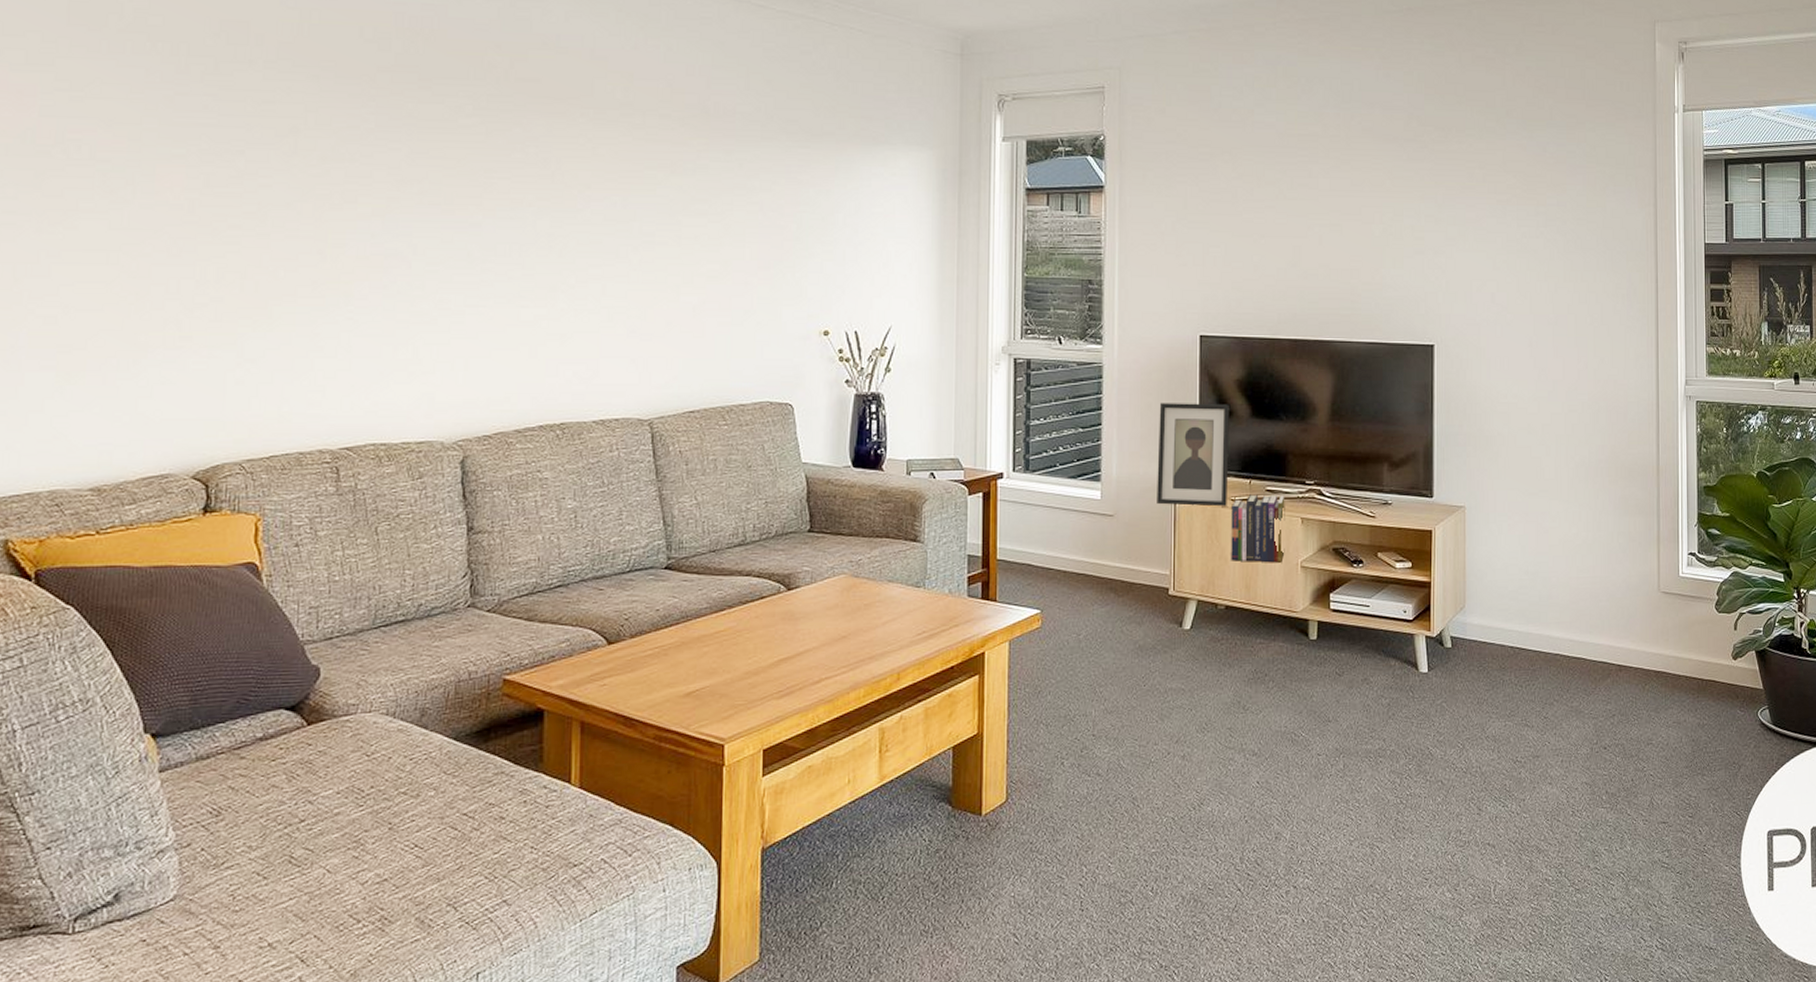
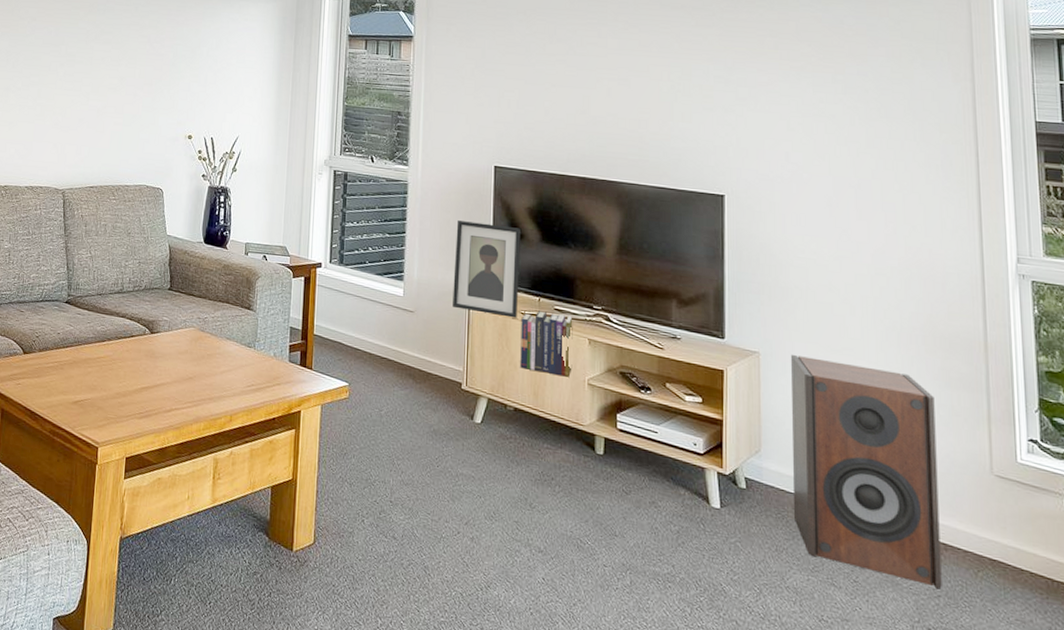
speaker: none [1492,503,1616,709] -> present [790,354,942,589]

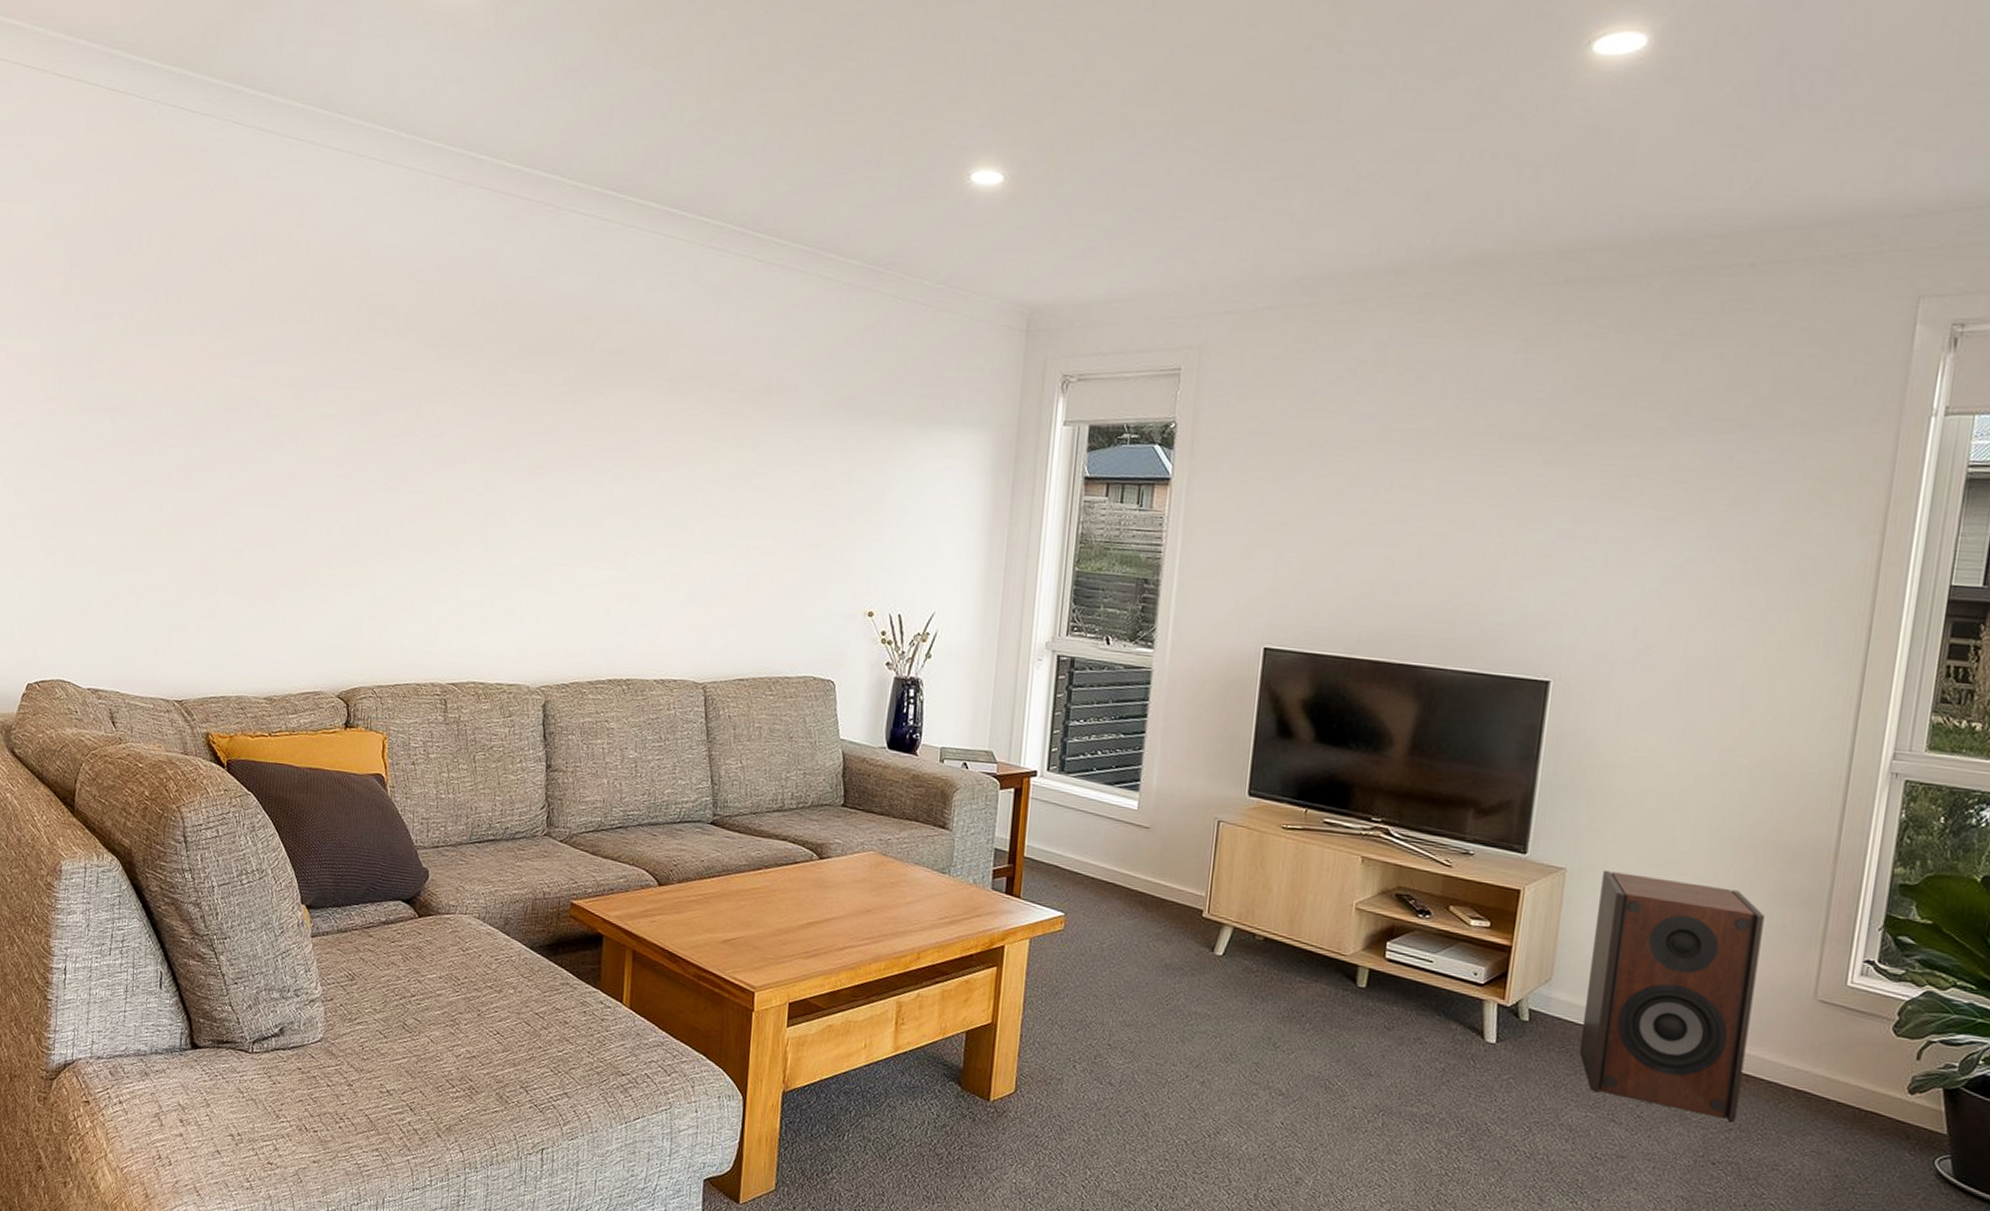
picture frame: present [453,220,522,318] -> none [1198,716,1292,834]
books: present [520,311,573,377] -> none [1276,824,1346,901]

